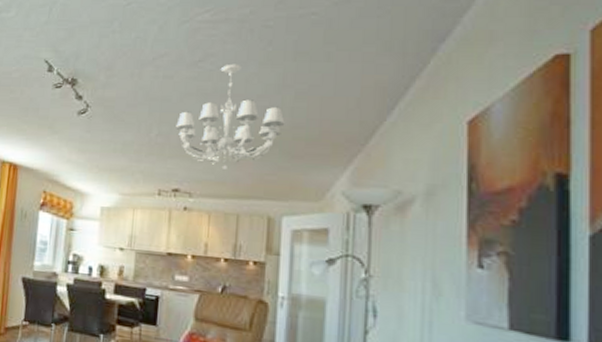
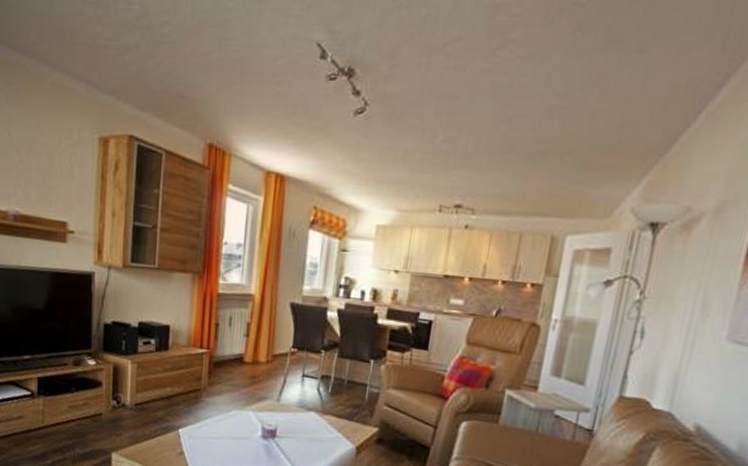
chandelier: present [176,64,285,170] -> none [464,53,584,183]

